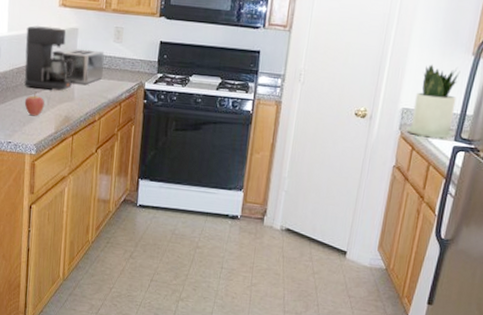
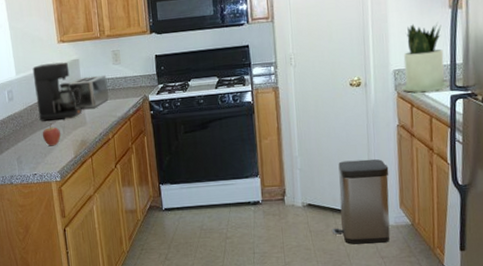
pedal bin: none [304,191,376,282] -> present [331,158,390,245]

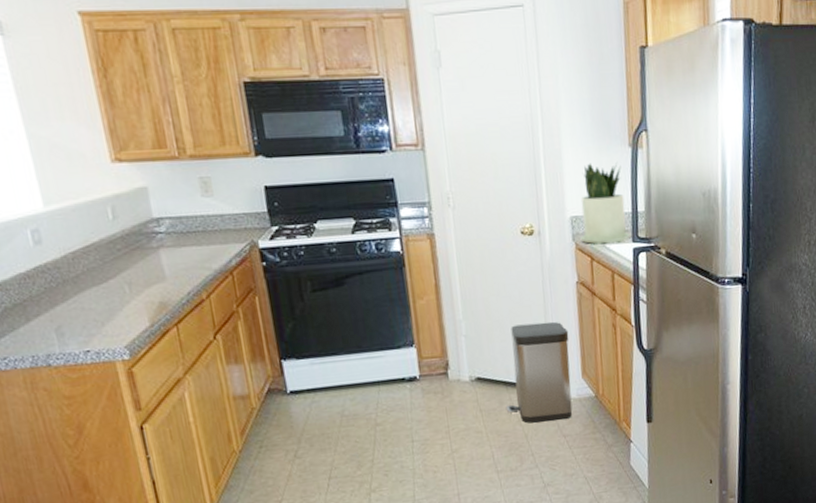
coffee maker: present [32,62,82,121] -> none [71,190,158,275]
fruit: present [42,124,61,146] -> none [95,279,126,311]
toaster: present [68,74,109,110] -> none [133,210,199,260]

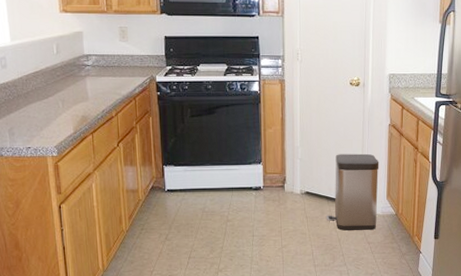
planter: present [580,162,631,245] -> none [395,33,434,97]

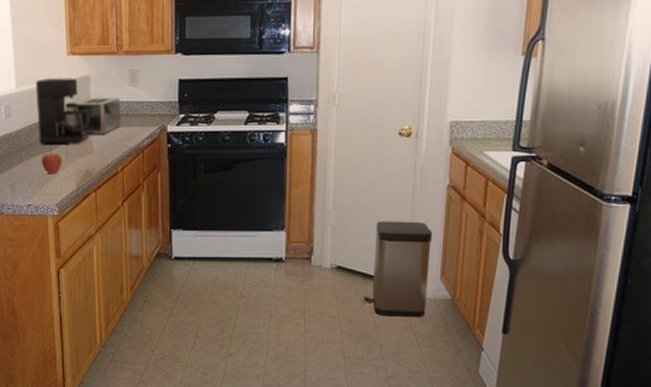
coffee maker: none [30,33,84,93] -> present [35,78,89,145]
fruit: none [38,96,59,120] -> present [41,148,62,175]
toaster: none [70,51,114,85] -> present [76,97,121,136]

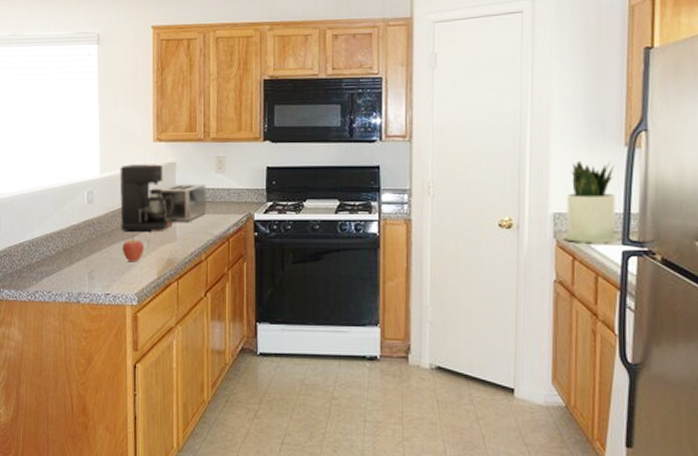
pedal bin: present [360,221,433,317] -> none [464,318,541,426]
planter: none [457,70,511,151] -> present [562,160,620,244]

